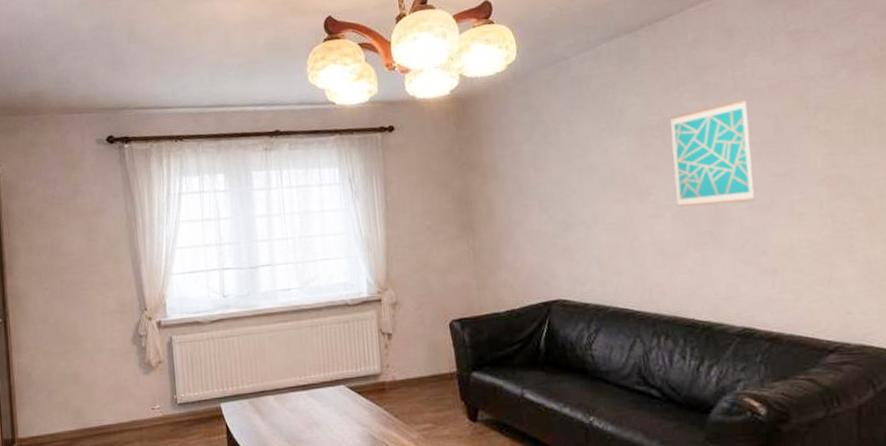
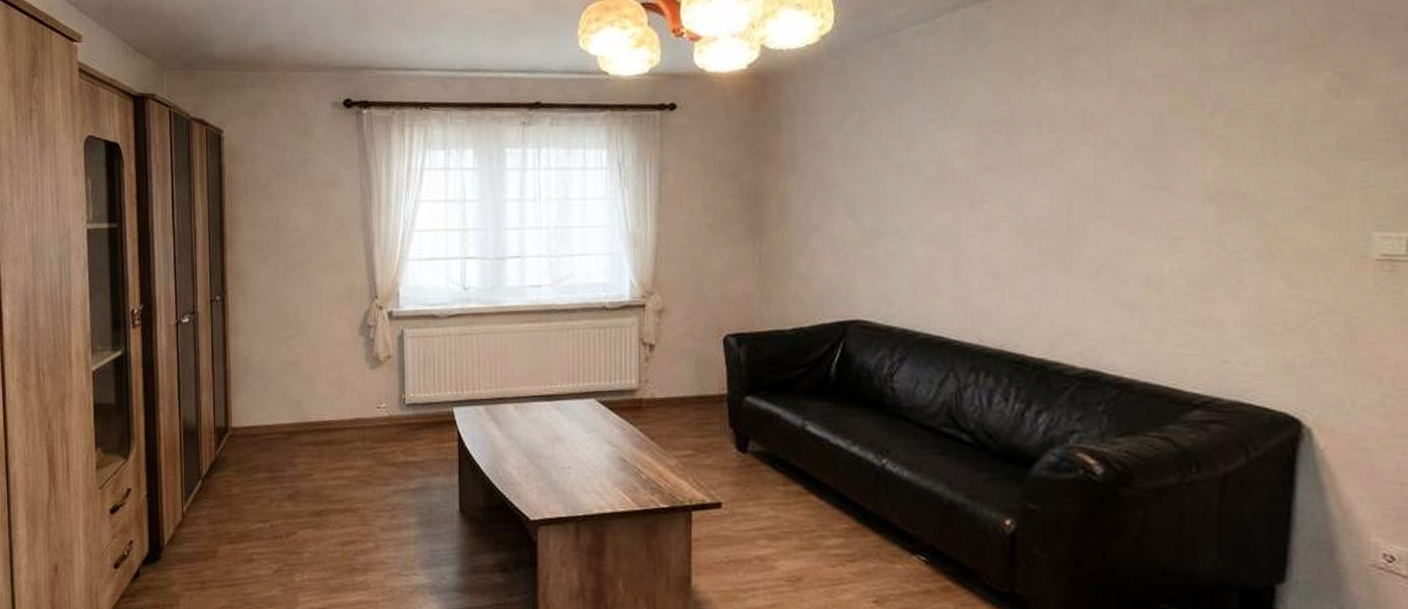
wall art: present [669,99,755,208] -> none [1017,91,1123,220]

